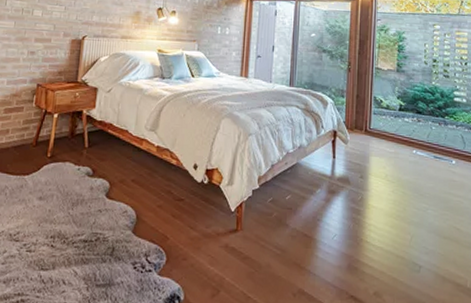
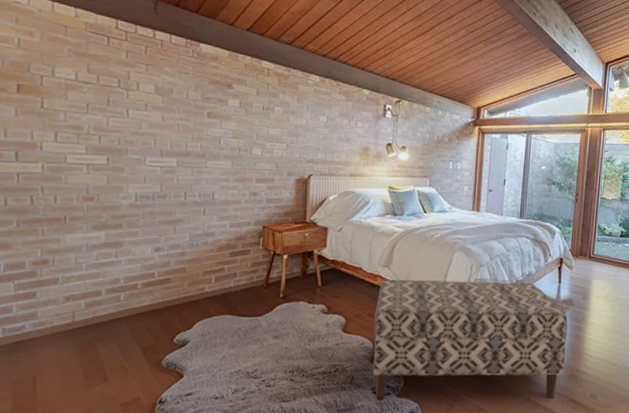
bench: none [134,143,344,293] -> present [372,279,568,401]

